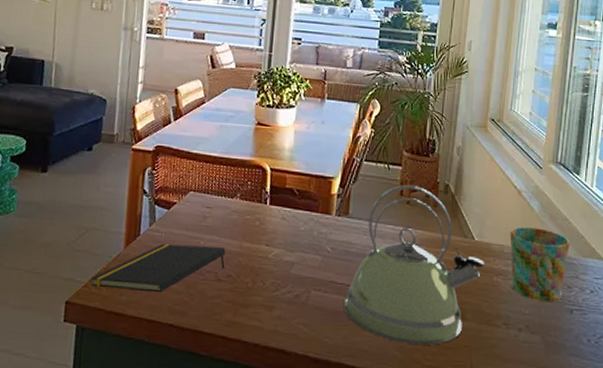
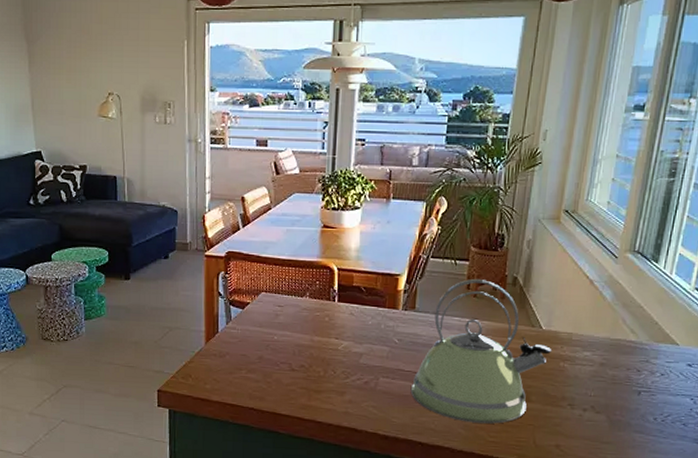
notepad: present [91,244,225,293] -> none [178,339,298,382]
mug: present [510,227,570,301] -> none [577,315,643,384]

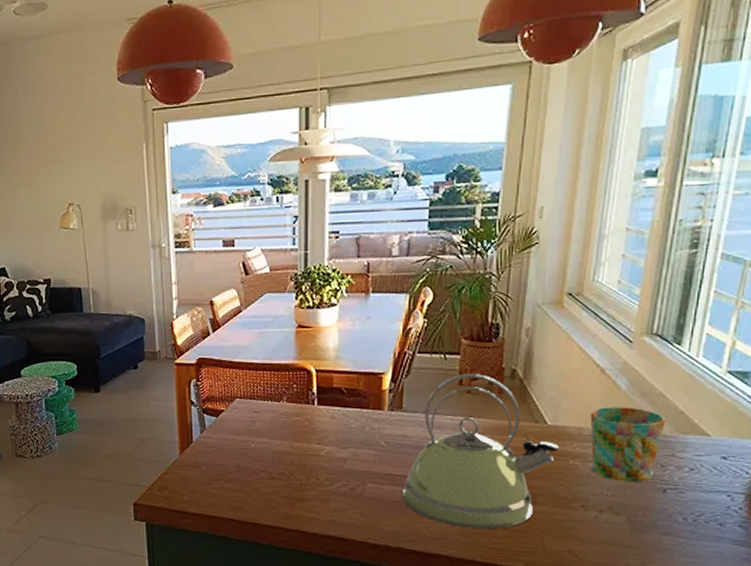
mug: none [577,315,643,384] -> present [590,407,666,481]

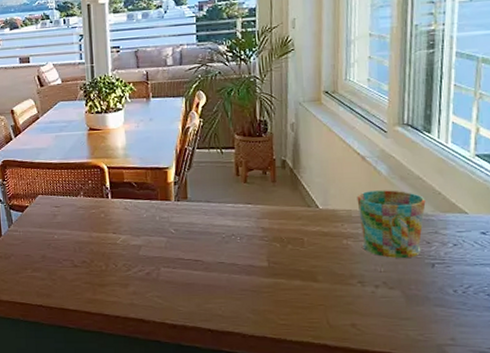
kettle: present [401,373,559,529] -> none [192,164,332,306]

